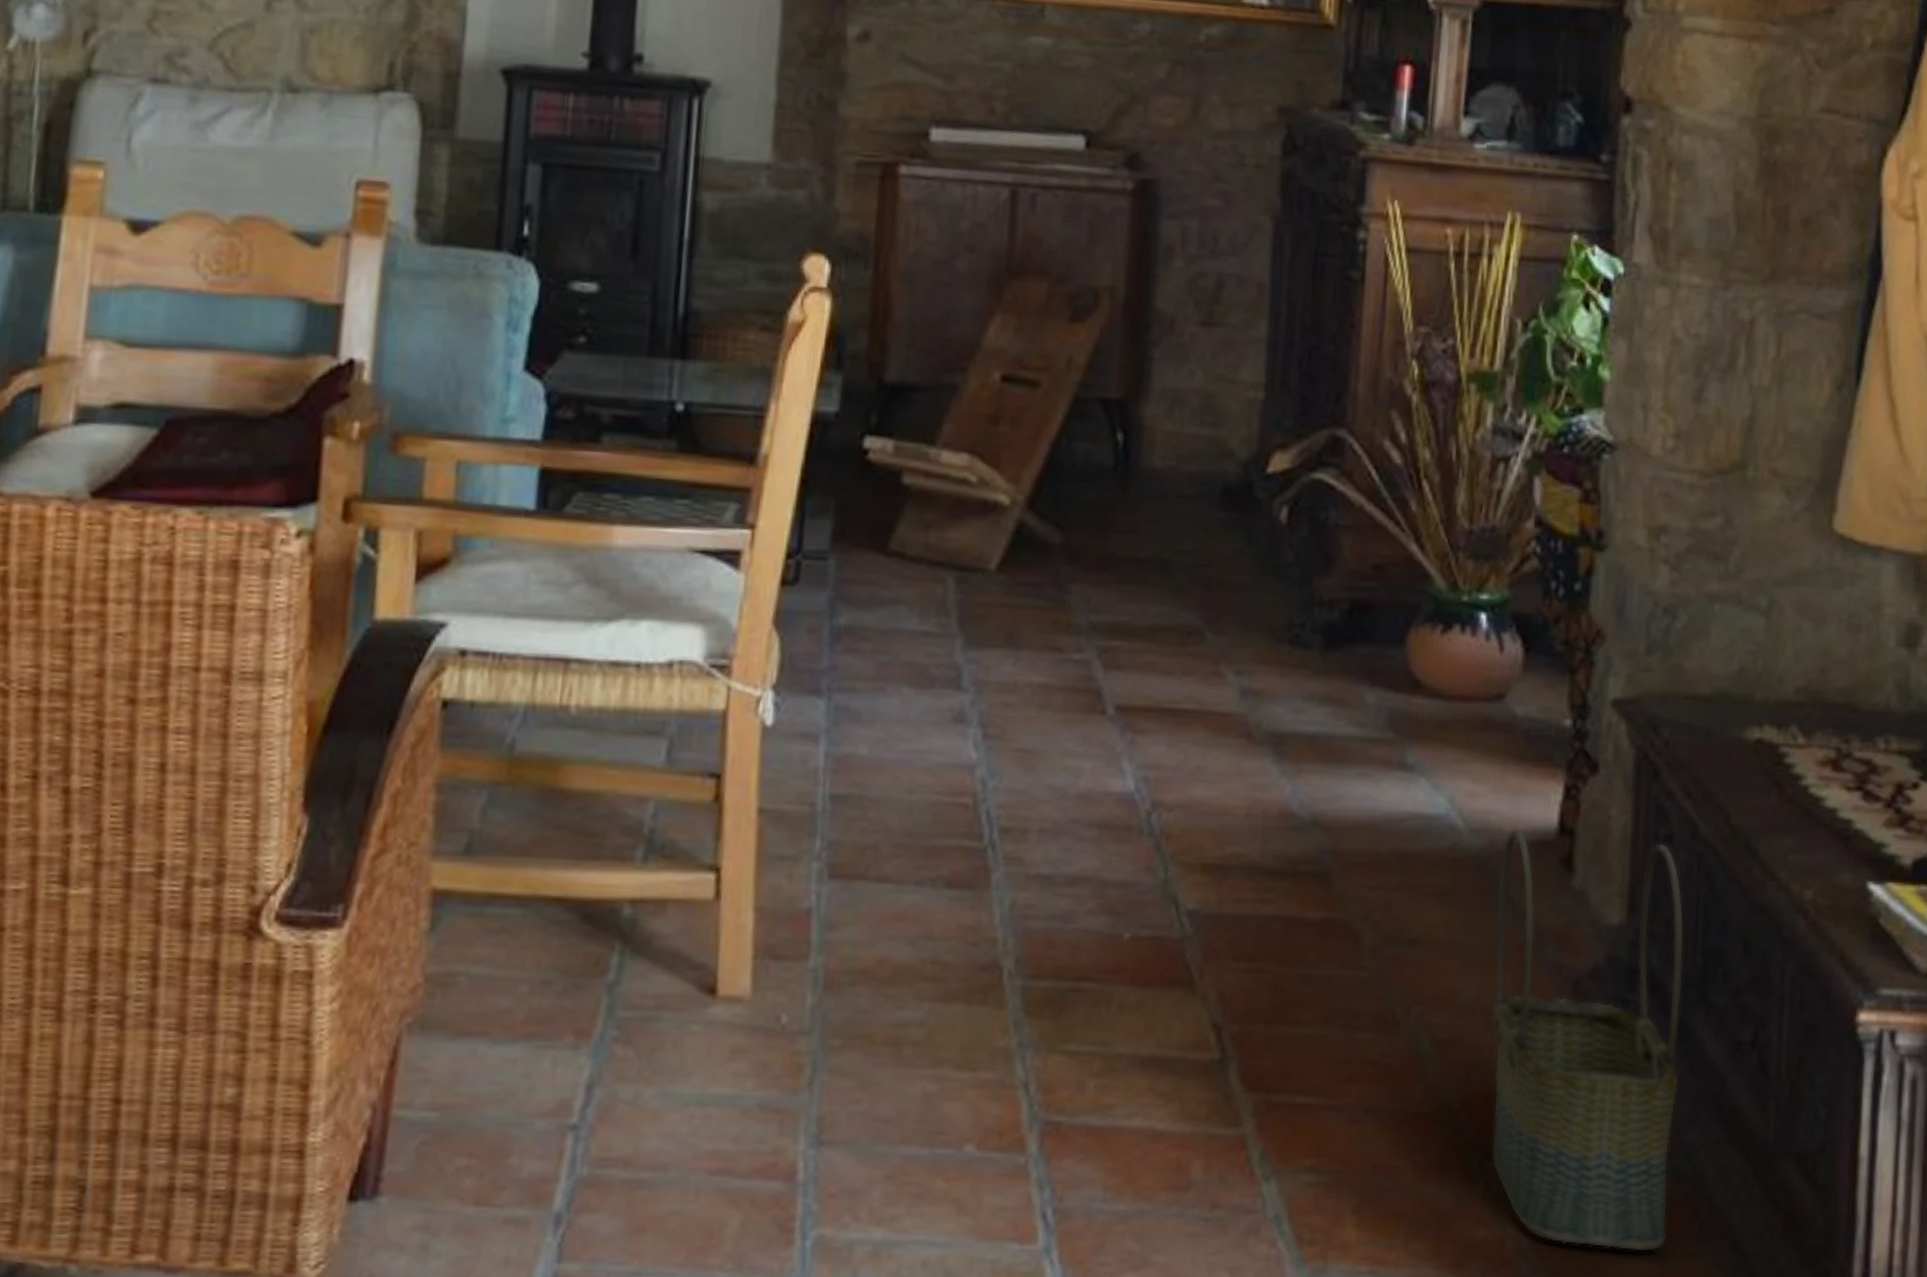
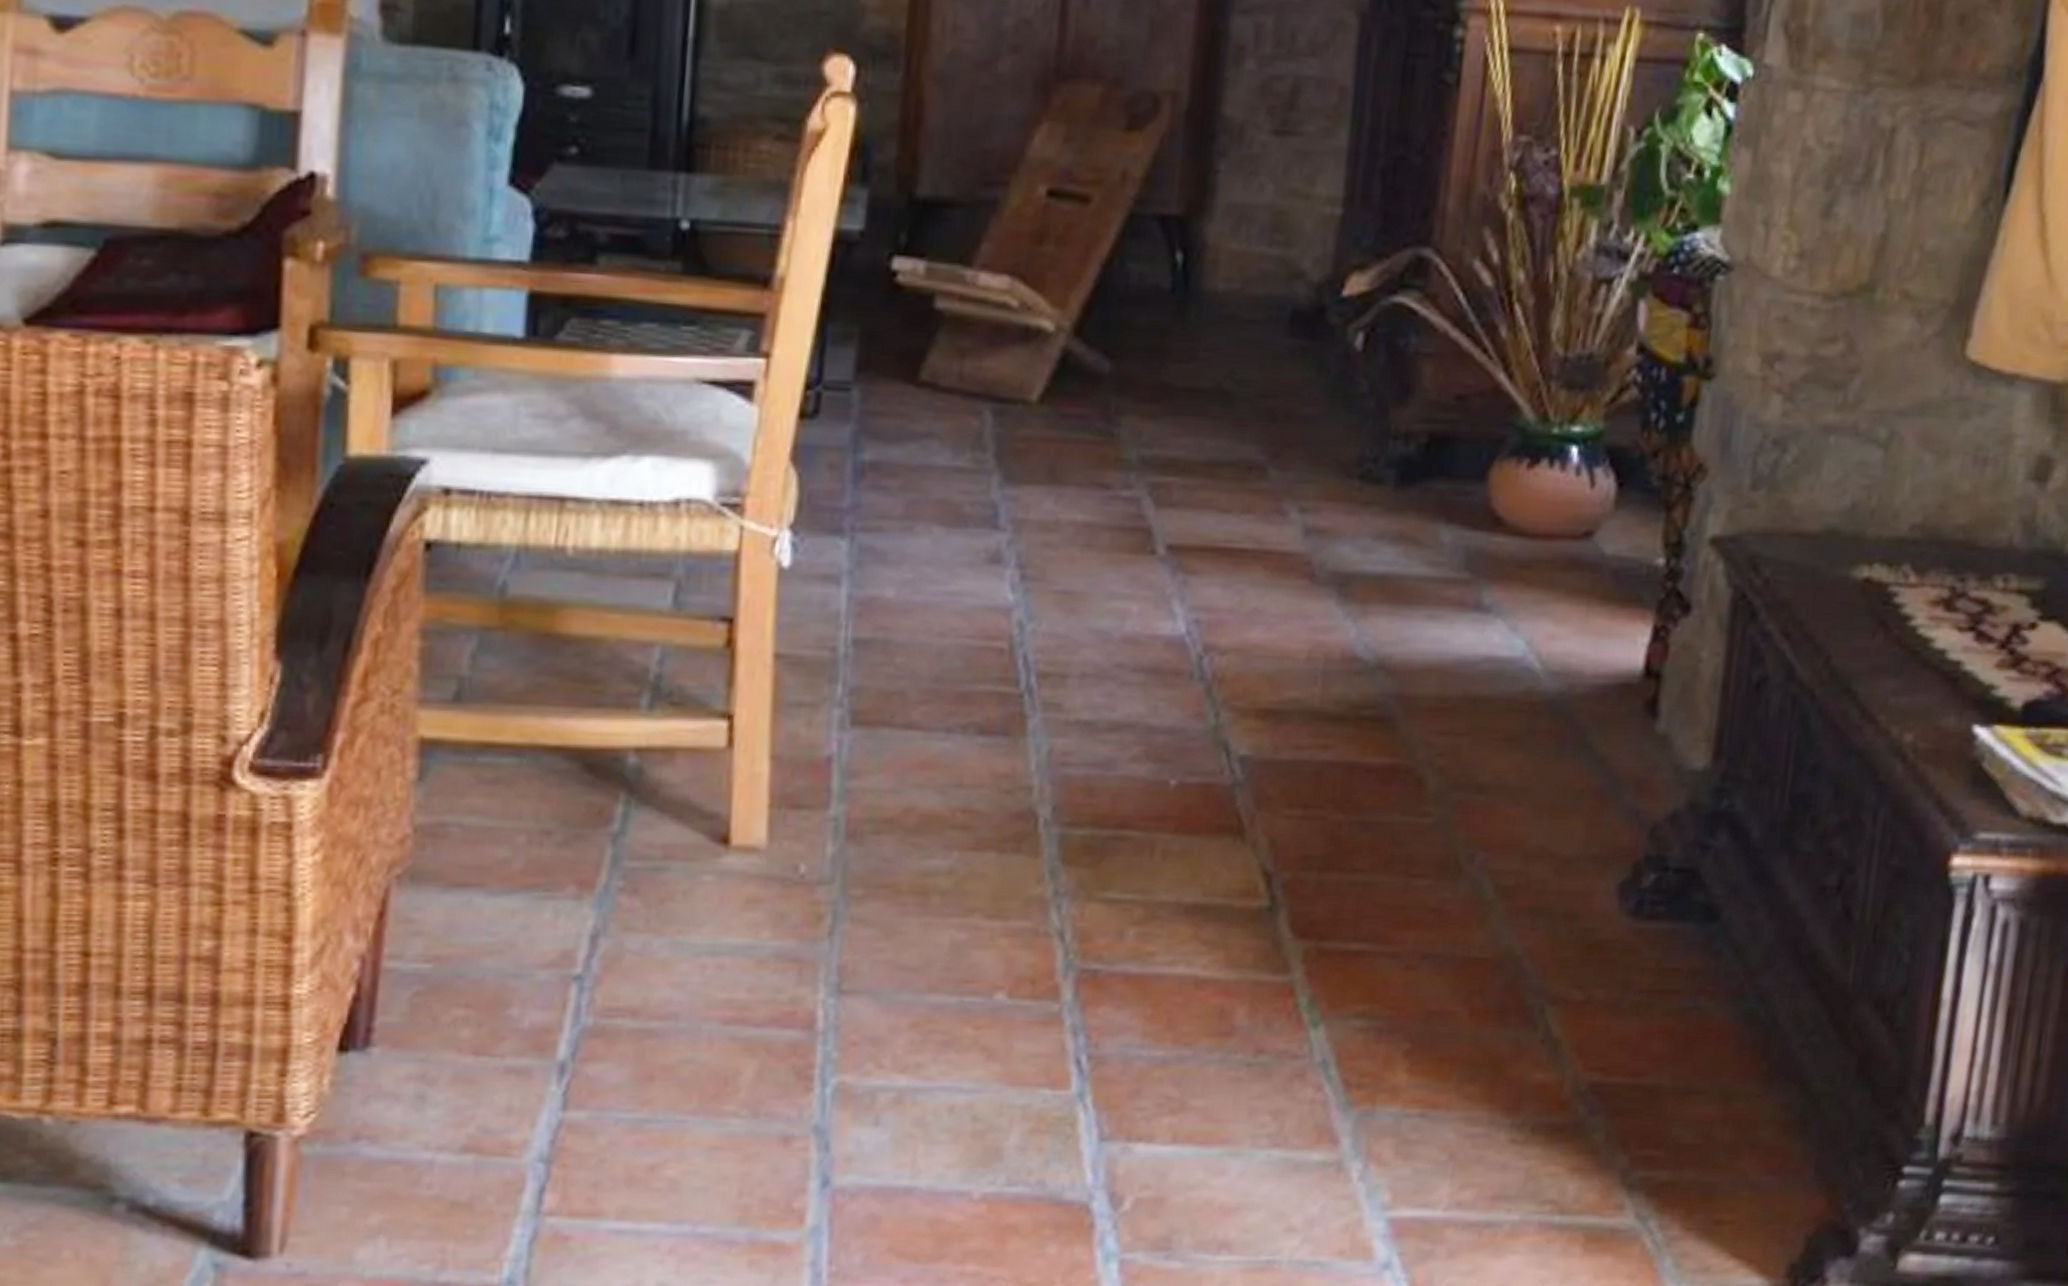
basket: present [1491,828,1685,1253] -> none [1553,671,1774,1095]

